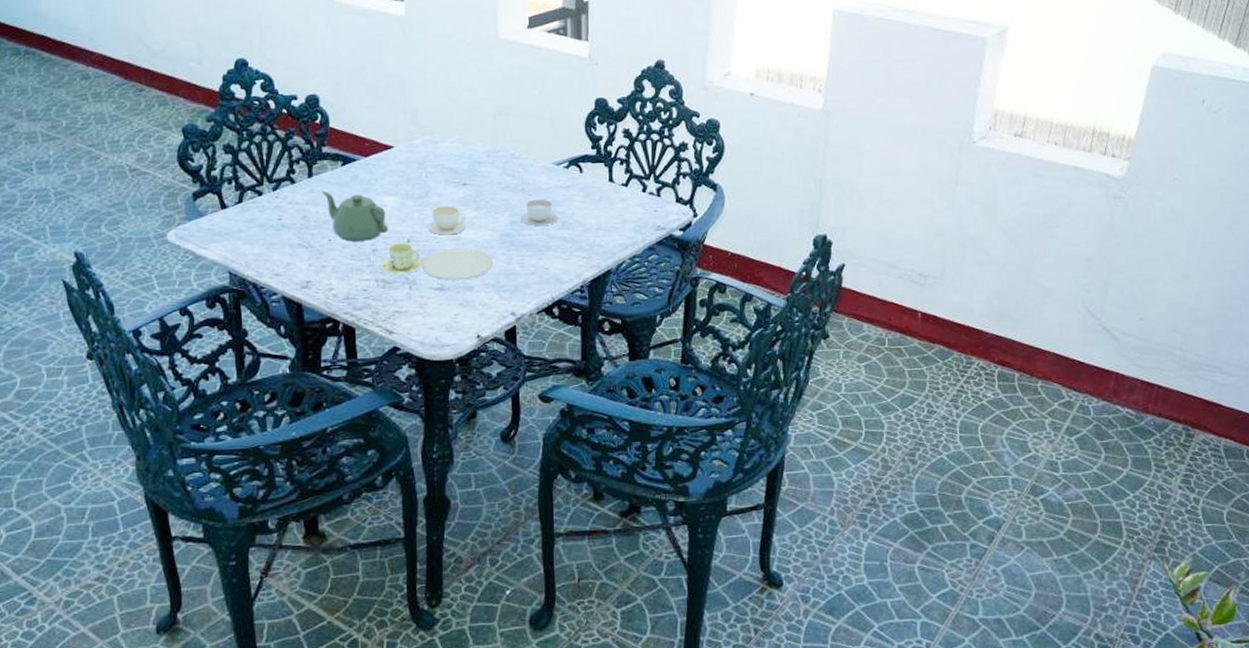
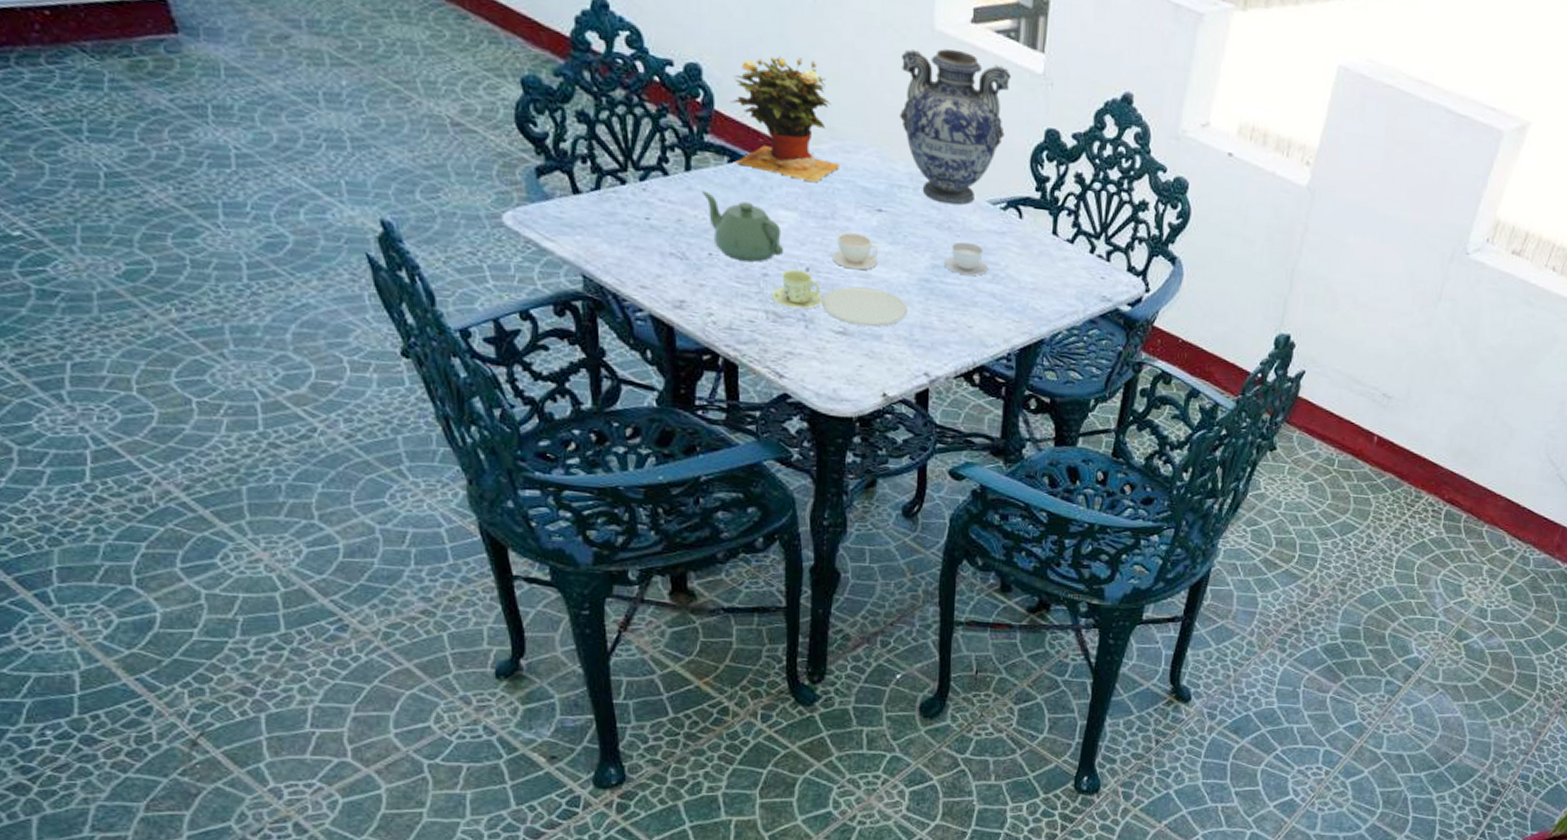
flower arrangement: none [342,77,430,170] -> present [730,56,839,182]
vase: none [475,51,563,171] -> present [900,49,1011,205]

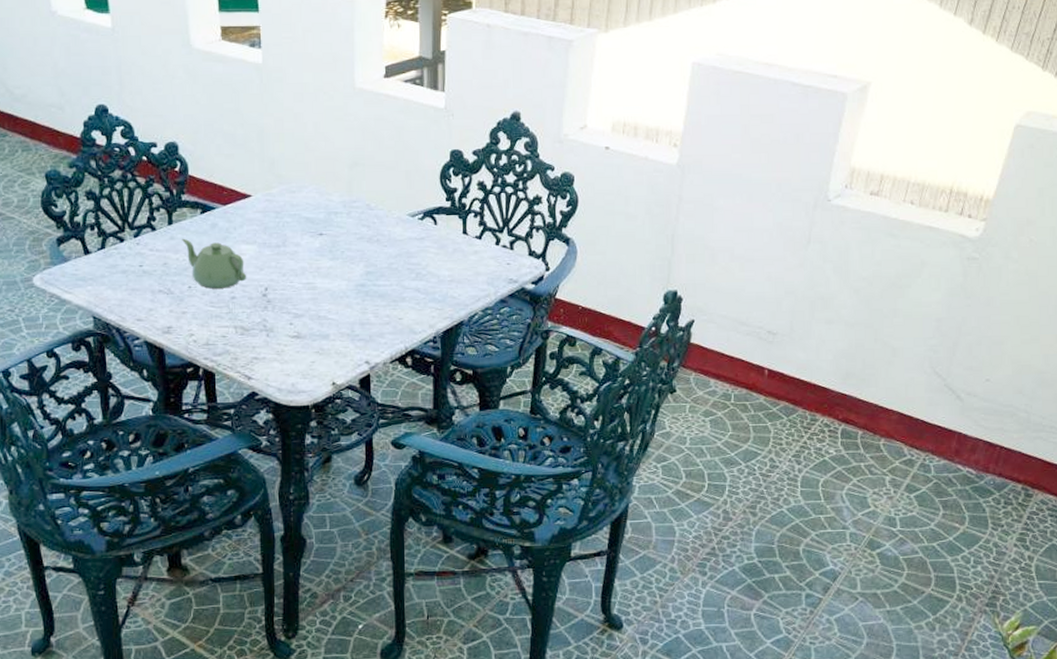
flower arrangement: present [730,56,839,182] -> none [201,126,287,219]
cup and saucer: present [772,269,823,309] -> none [239,290,279,322]
plate: present [821,286,908,327] -> none [278,297,349,329]
teacup: present [832,232,879,270] -> none [285,254,322,284]
vase: present [900,49,1011,205] -> none [331,101,419,222]
teacup: present [943,241,989,276] -> none [375,250,413,276]

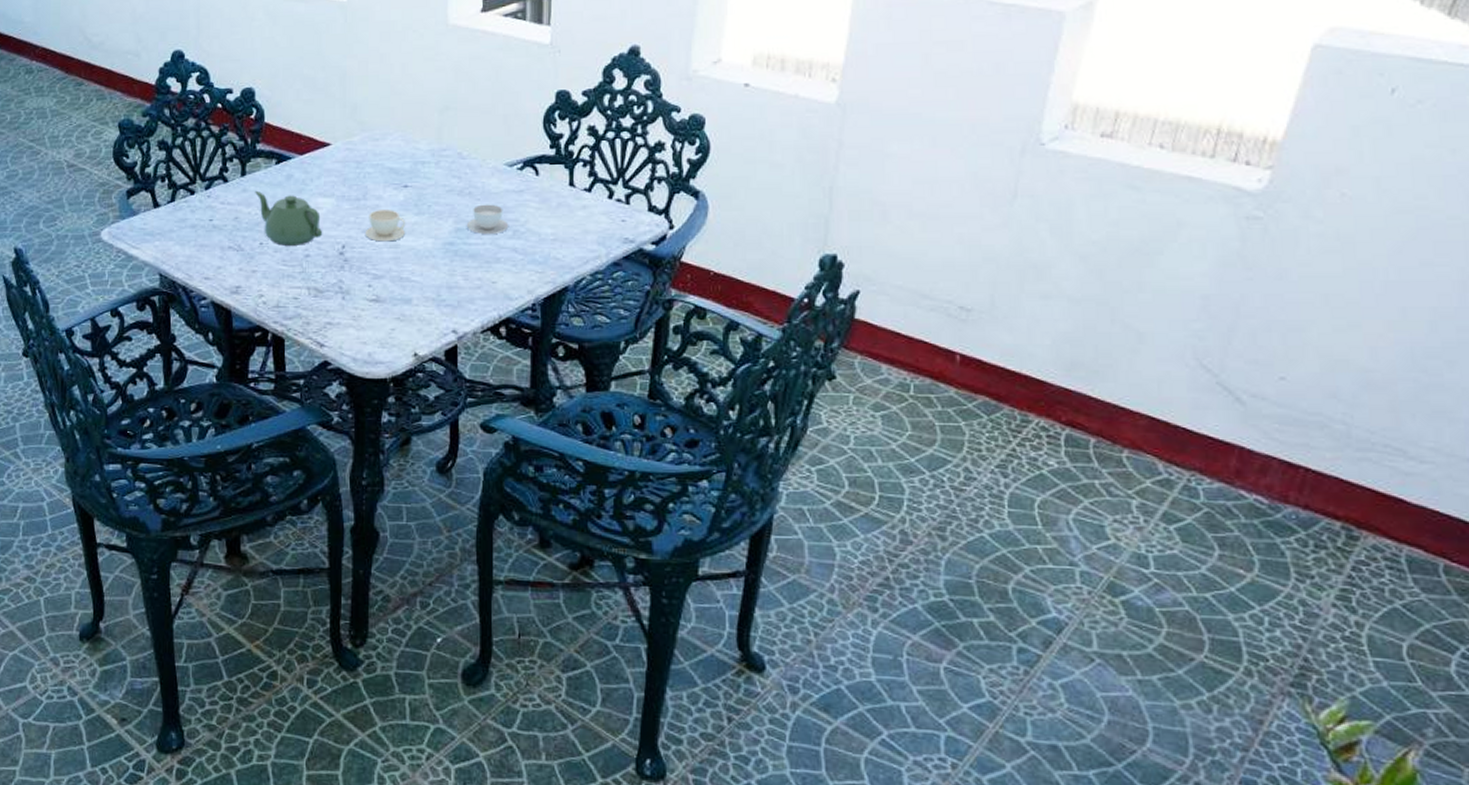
teacup: none [285,254,322,284] -> present [364,208,406,242]
teacup: none [375,250,413,276] -> present [466,204,509,234]

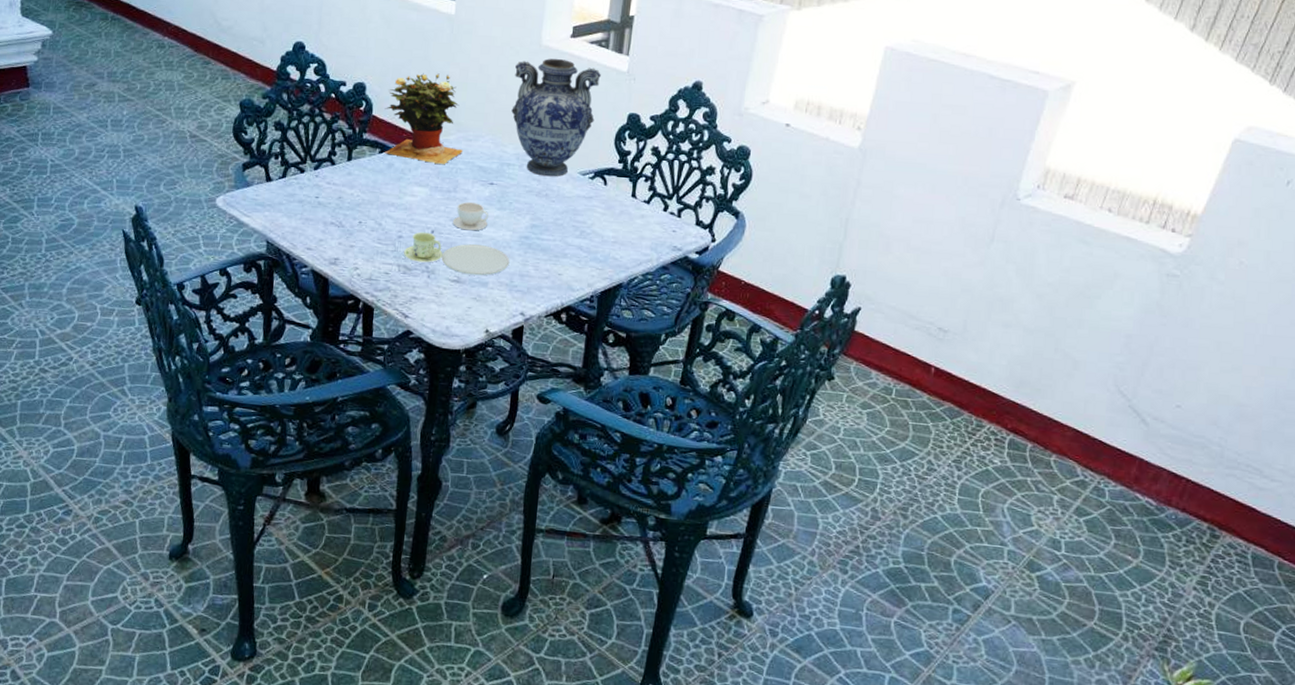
teapot: present [255,190,323,246] -> none [358,175,416,227]
flower arrangement: none [278,68,369,170] -> present [384,73,463,164]
cup and saucer: none [313,248,357,283] -> present [404,232,443,263]
plate: none [356,257,434,292] -> present [441,244,510,276]
vase: none [421,38,520,172] -> present [511,59,601,177]
teacup: present [466,204,509,234] -> none [540,205,578,233]

